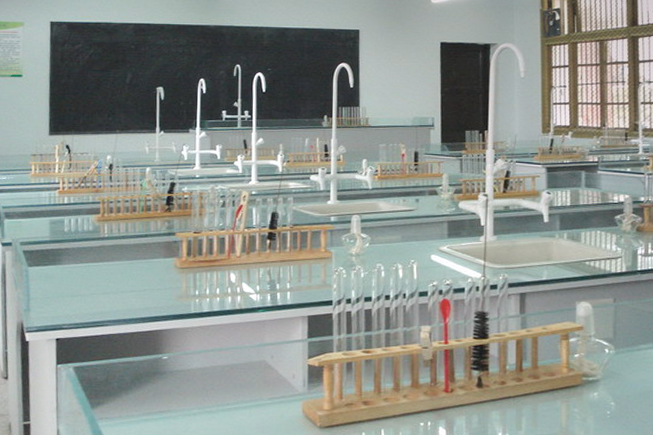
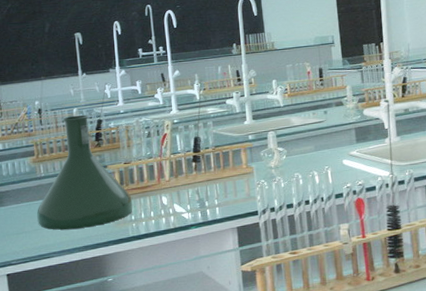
flask: none [94,175,198,298] -> present [36,115,133,230]

